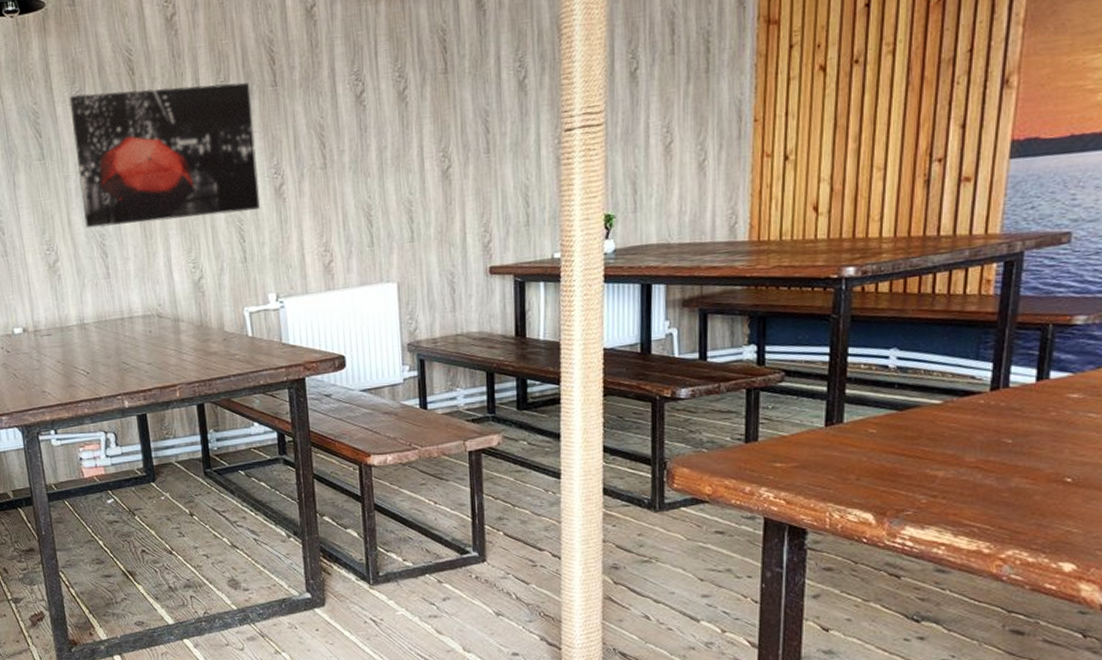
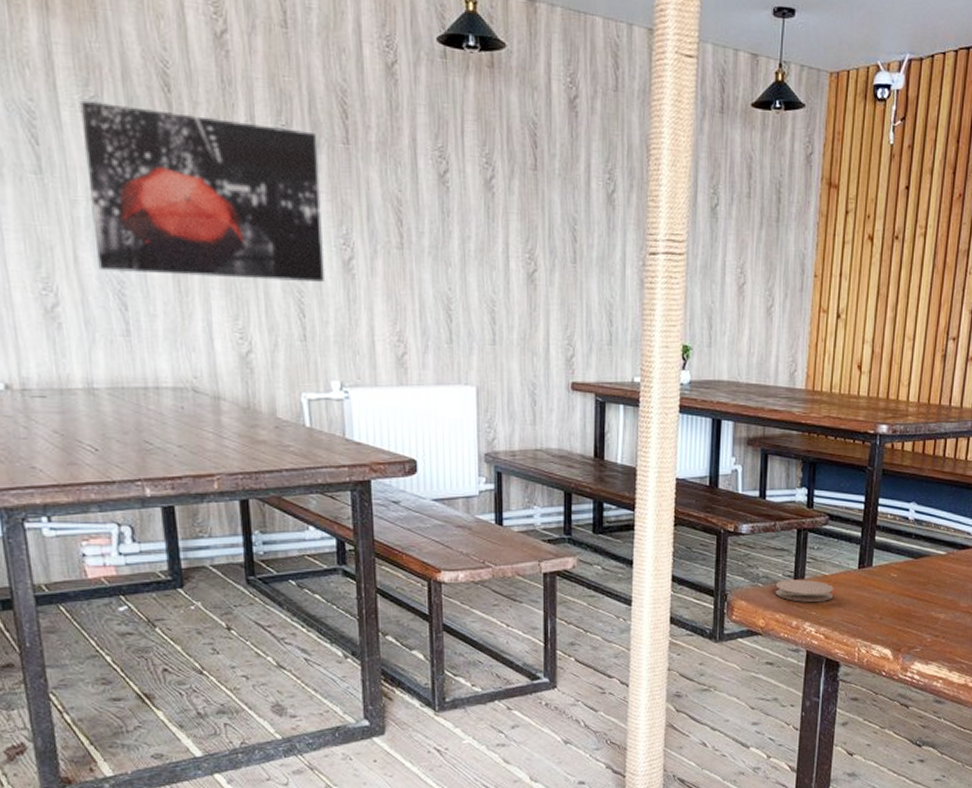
coaster: none [722,441,795,466] -> present [775,579,834,602]

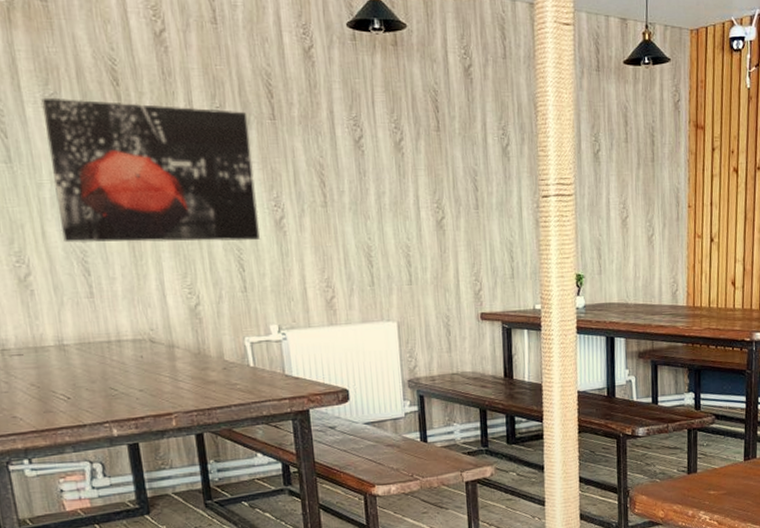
coaster: present [775,579,834,602] -> none [671,473,724,494]

